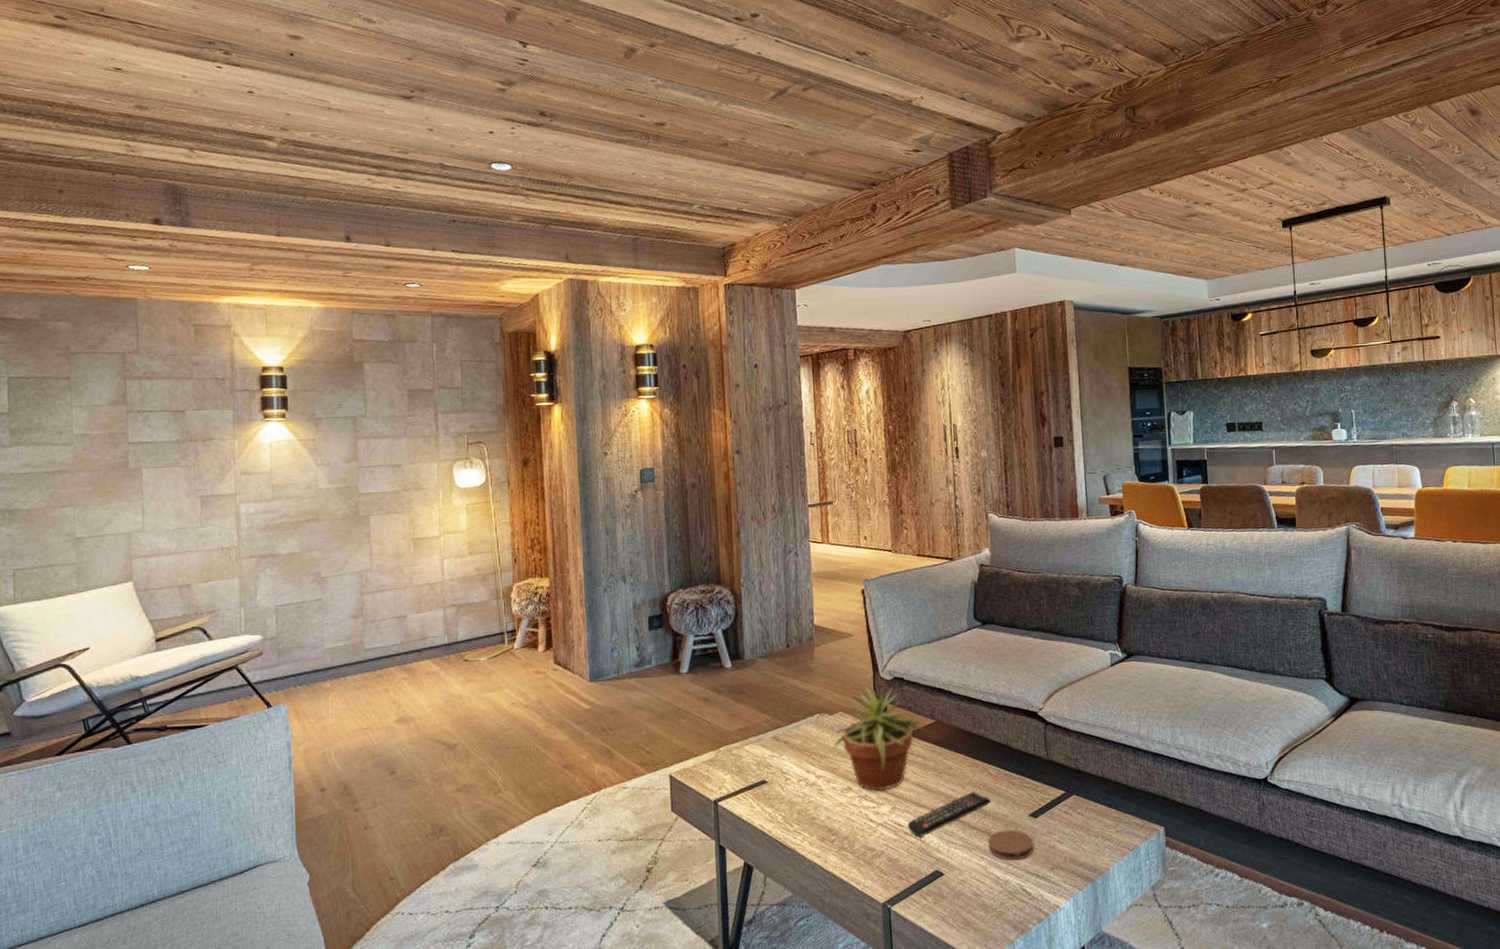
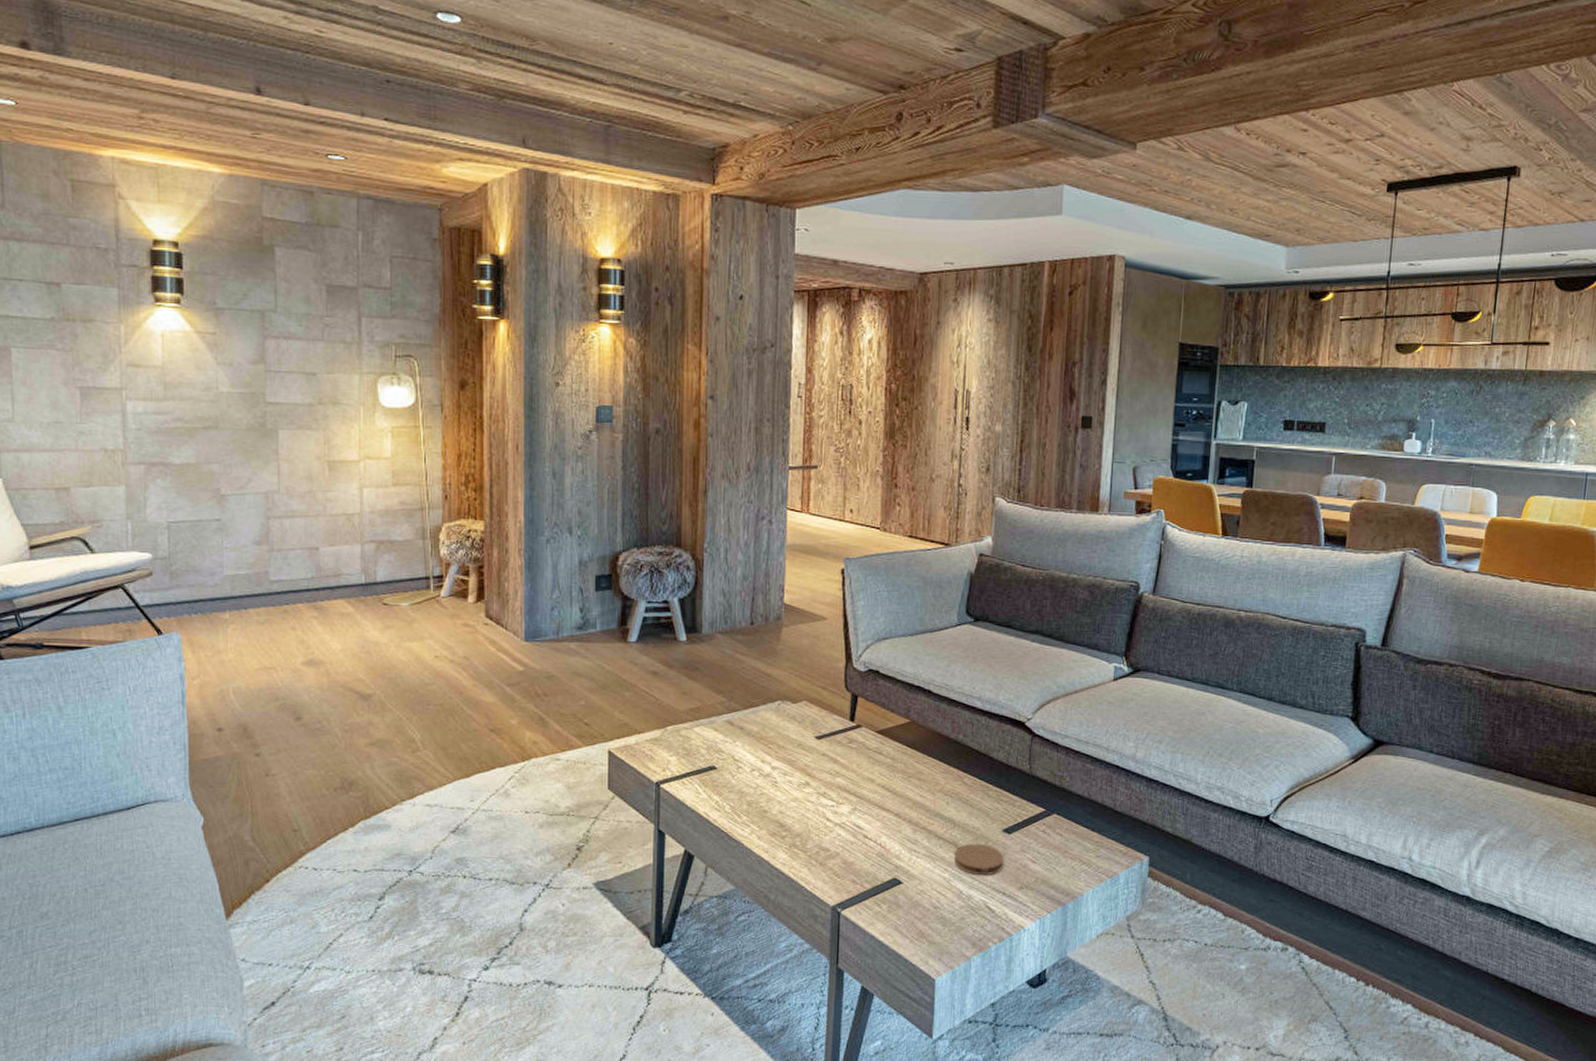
potted plant: present [830,687,926,791] -> none [791,677,898,789]
remote control: present [907,792,991,838] -> none [867,800,962,842]

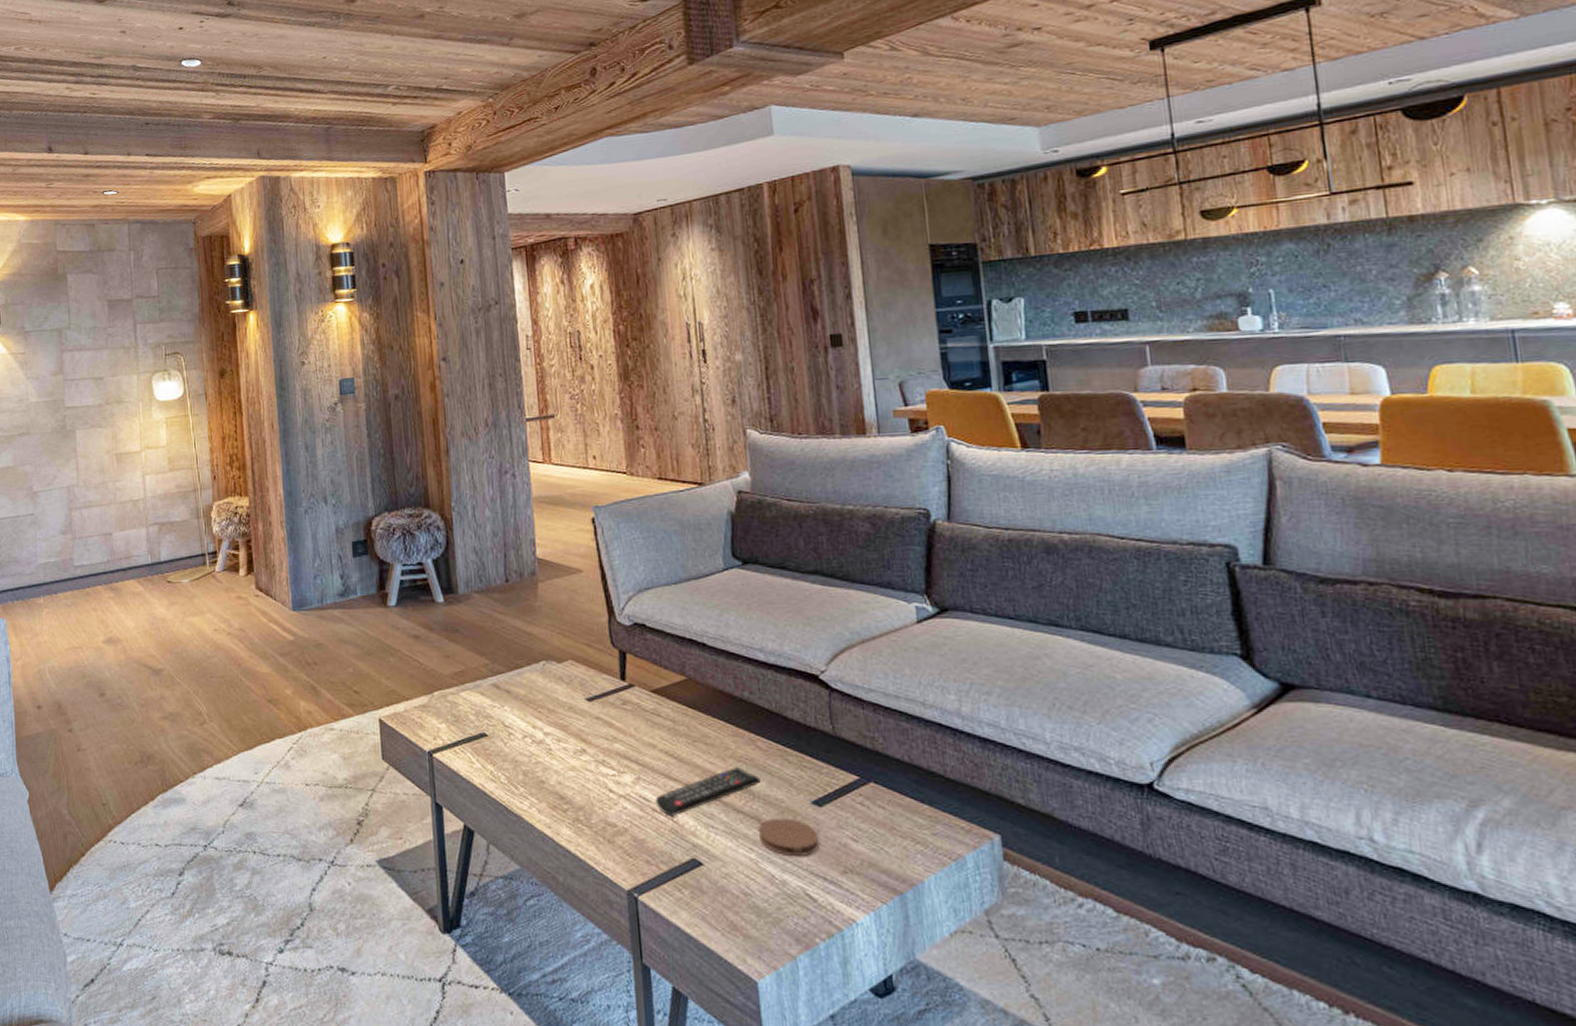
remote control: none [867,800,962,842] -> present [655,768,761,817]

